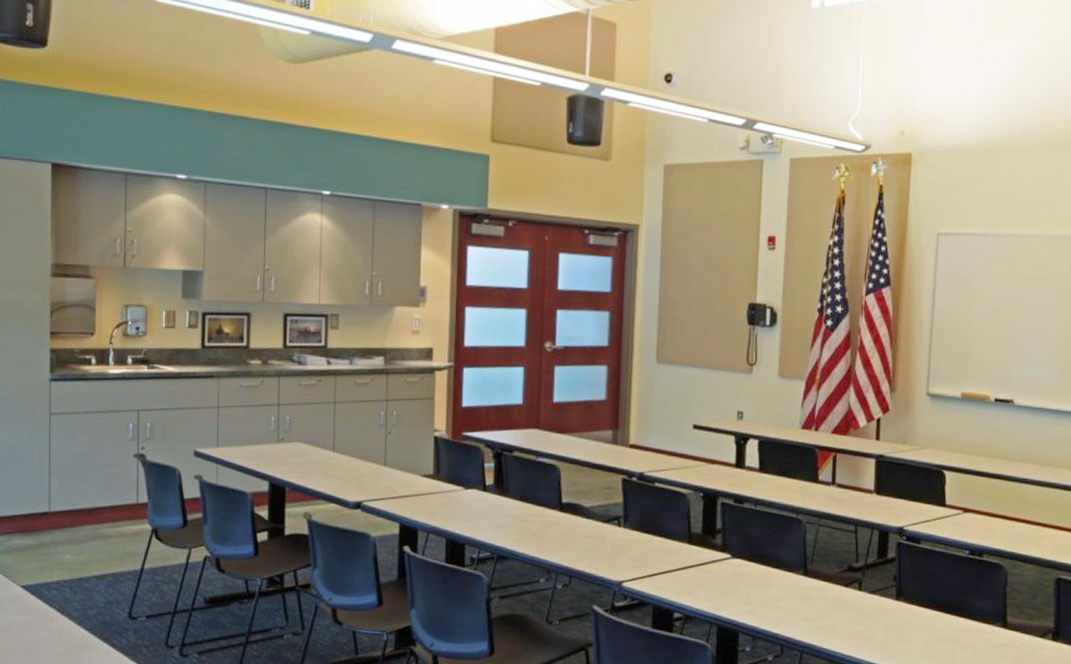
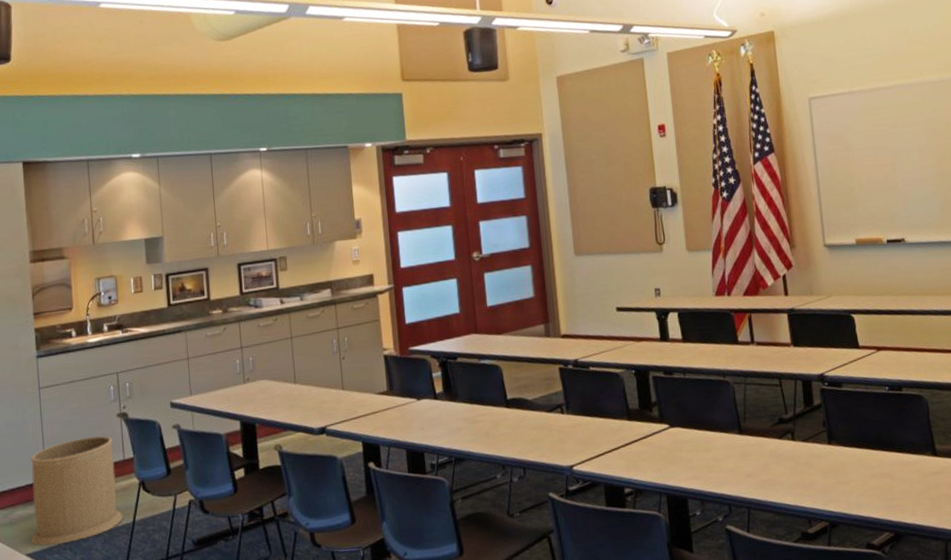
trash can: none [27,473,130,581] -> present [30,436,123,546]

